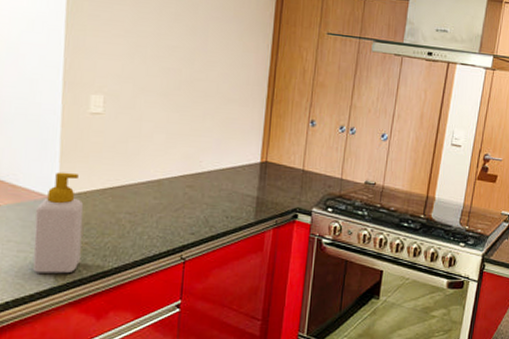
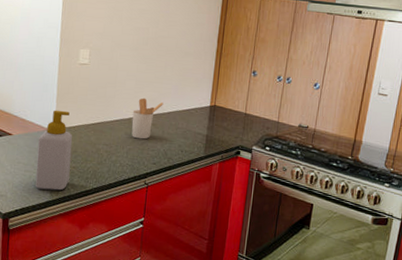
utensil holder: none [162,154,203,205] -> present [131,98,164,140]

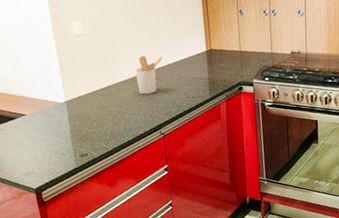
soap bottle: present [35,110,73,191] -> none [52,82,90,160]

